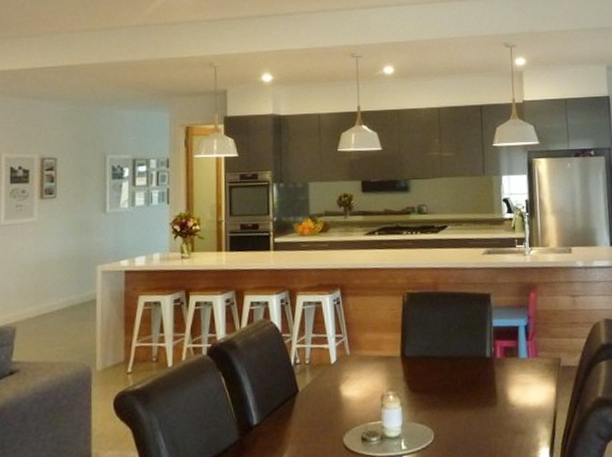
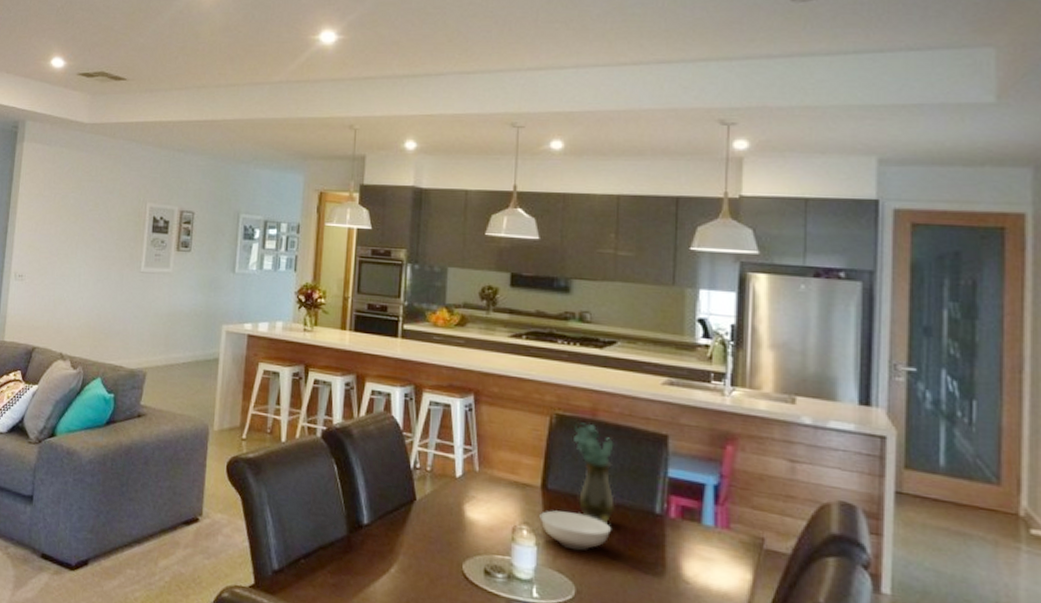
bowl: none [401,370,457,402] -> present [539,510,612,551]
vase: none [421,294,457,375] -> present [574,420,615,525]

